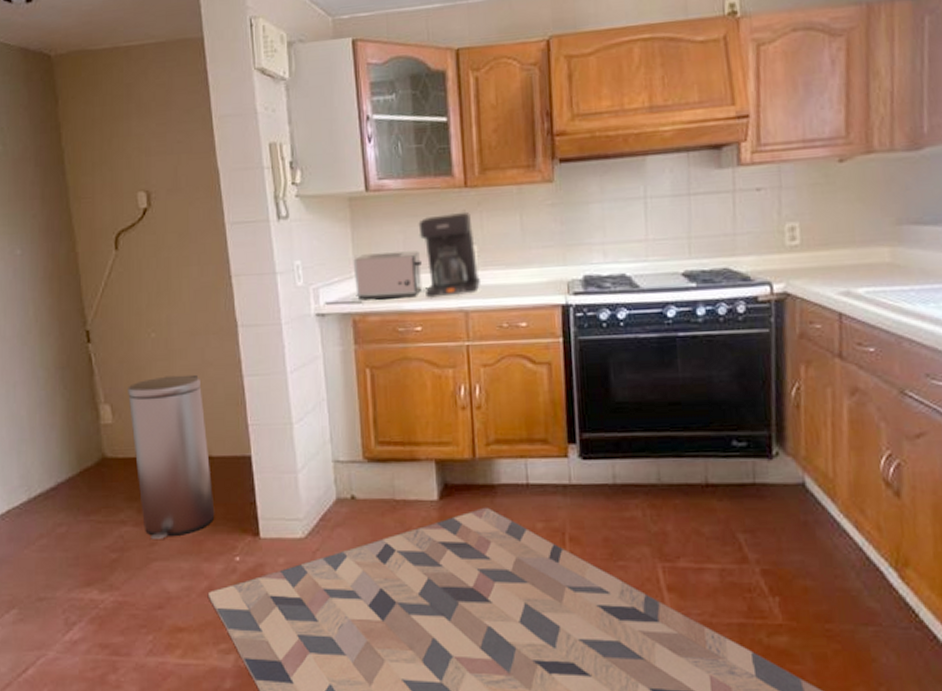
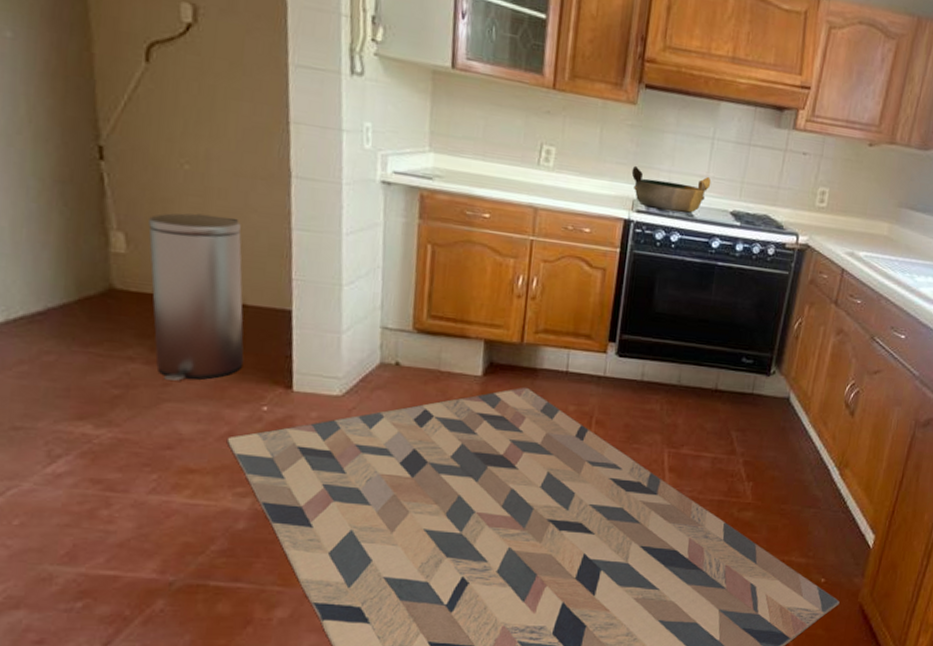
toaster: present [353,251,423,301] -> none [427,131,500,186]
coffee maker: present [418,213,482,299] -> none [498,109,555,193]
cooking pot: none [560,239,653,287] -> present [631,165,711,213]

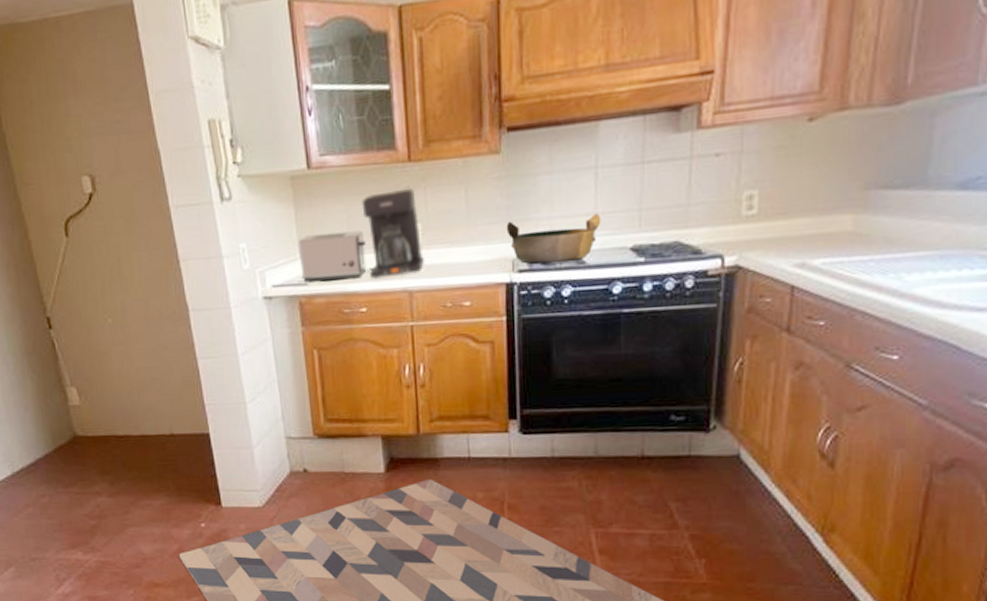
pedal bin: present [148,213,244,381] -> none [91,358,180,508]
toaster: none [427,131,500,186] -> present [297,230,367,283]
coffee maker: none [498,109,555,193] -> present [361,189,426,280]

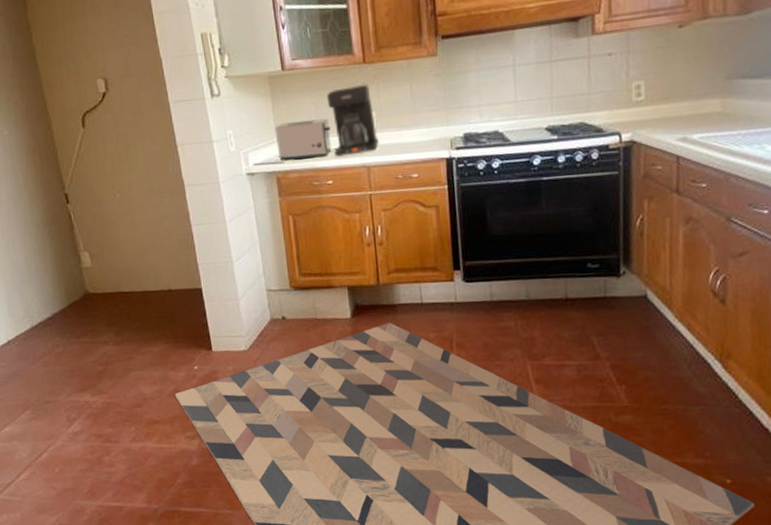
cooking pot: present [506,212,601,264] -> none [444,101,521,142]

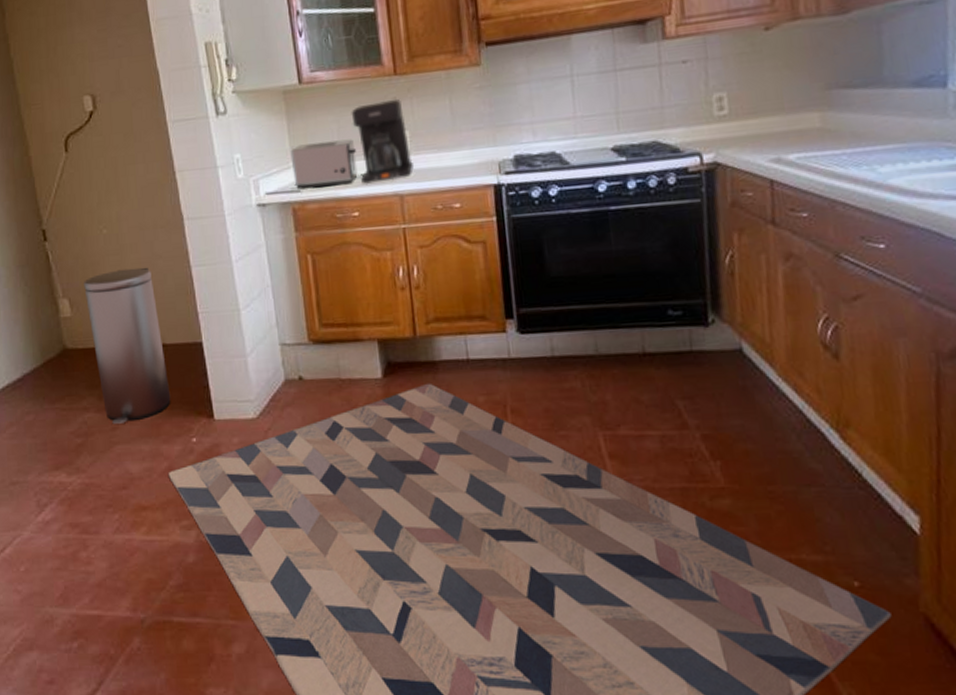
pedal bin: none [101,225,177,355] -> present [84,267,171,424]

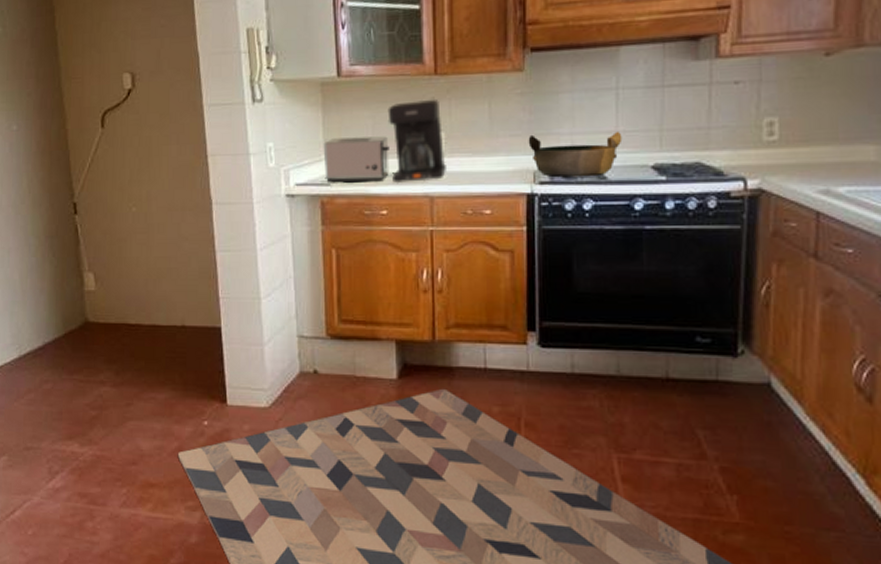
pedal bin: present [84,267,171,424] -> none [110,248,186,400]
cooking pot: none [490,116,581,166] -> present [528,131,623,177]

